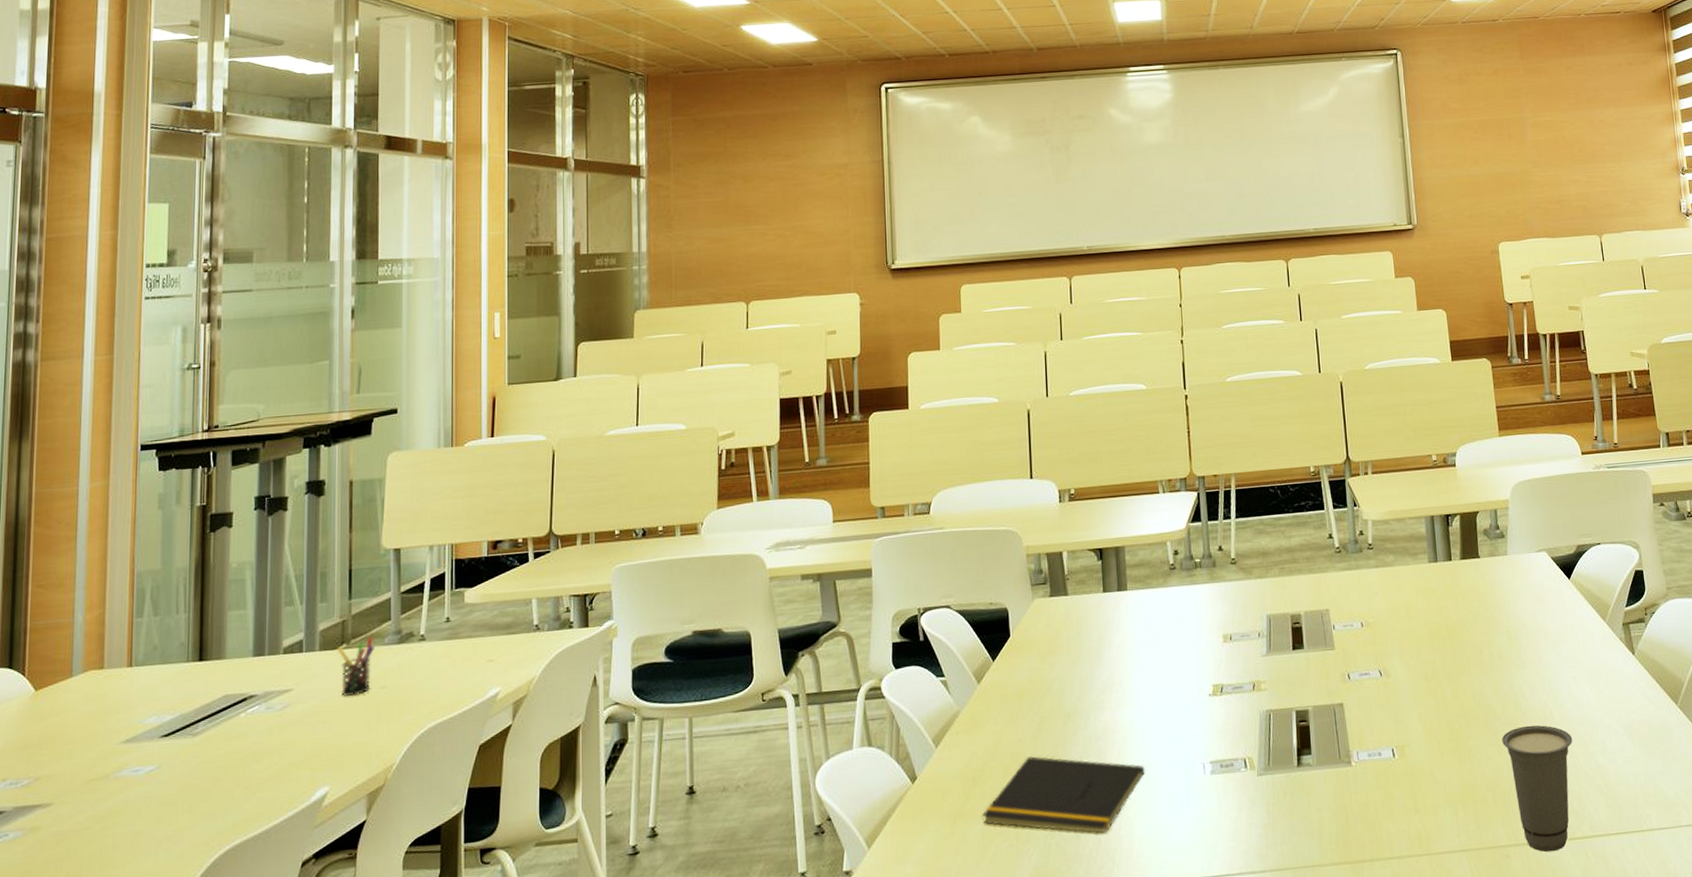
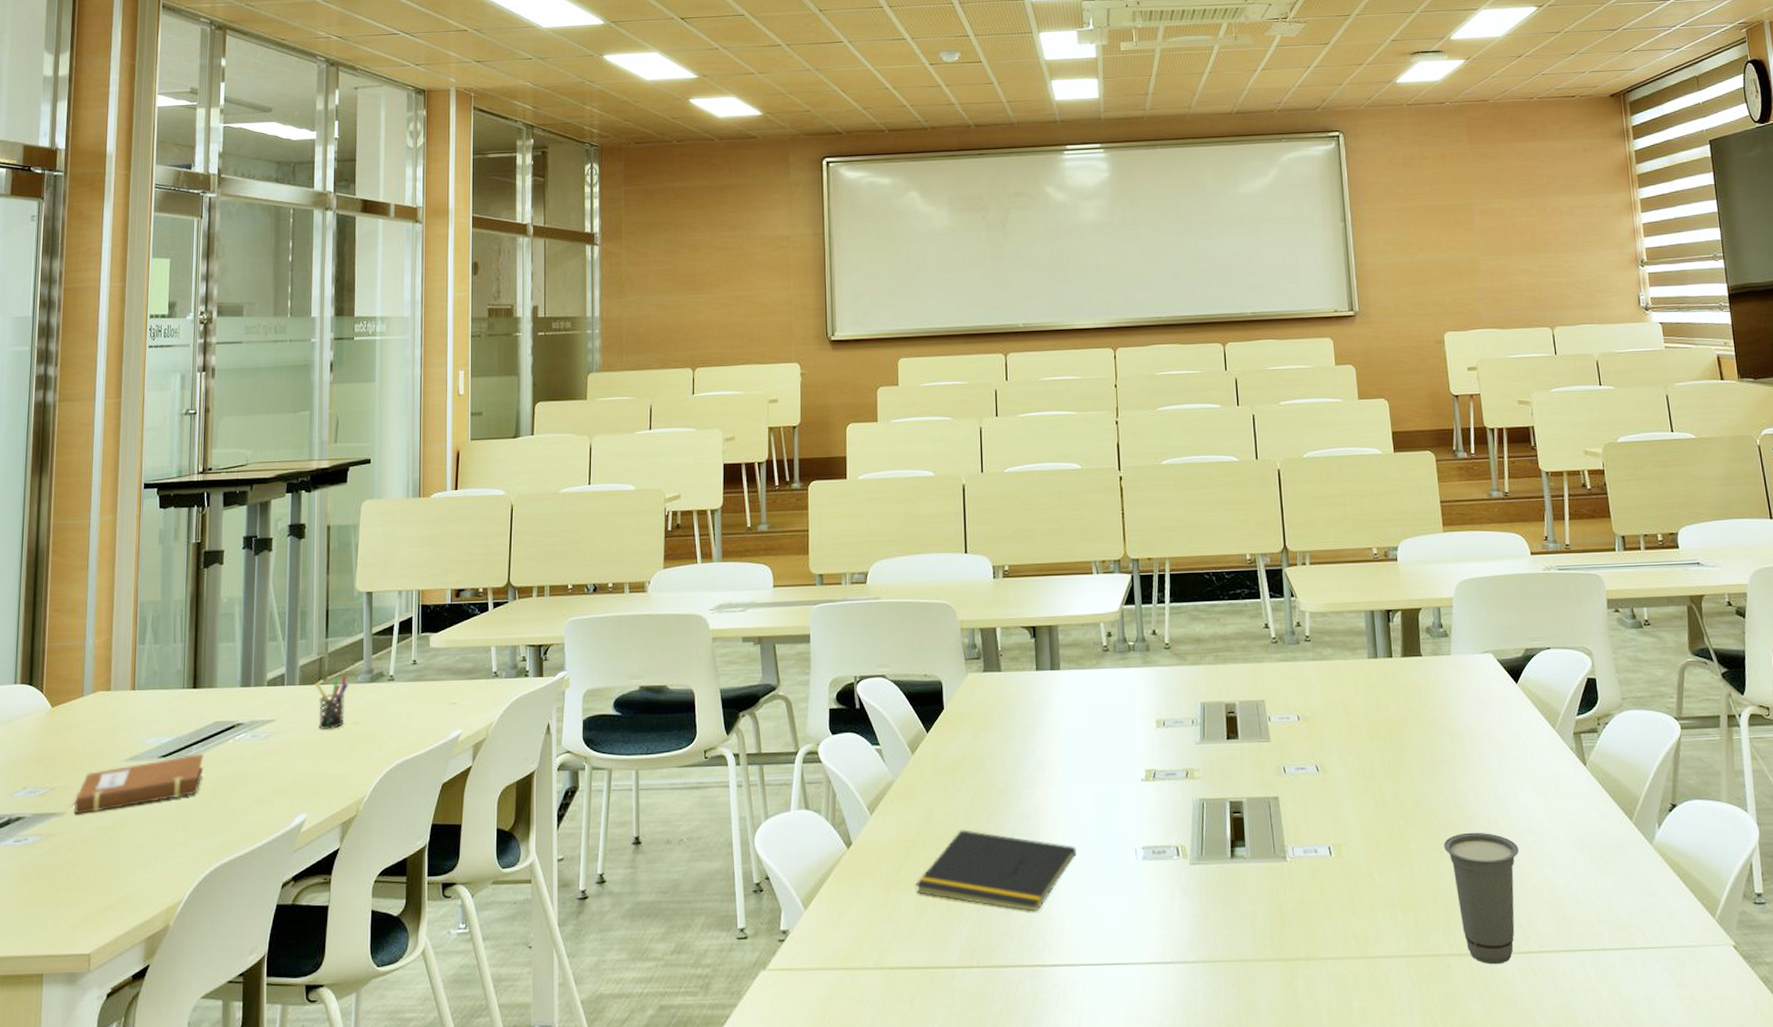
notebook: none [57,729,212,805] -> present [70,753,204,814]

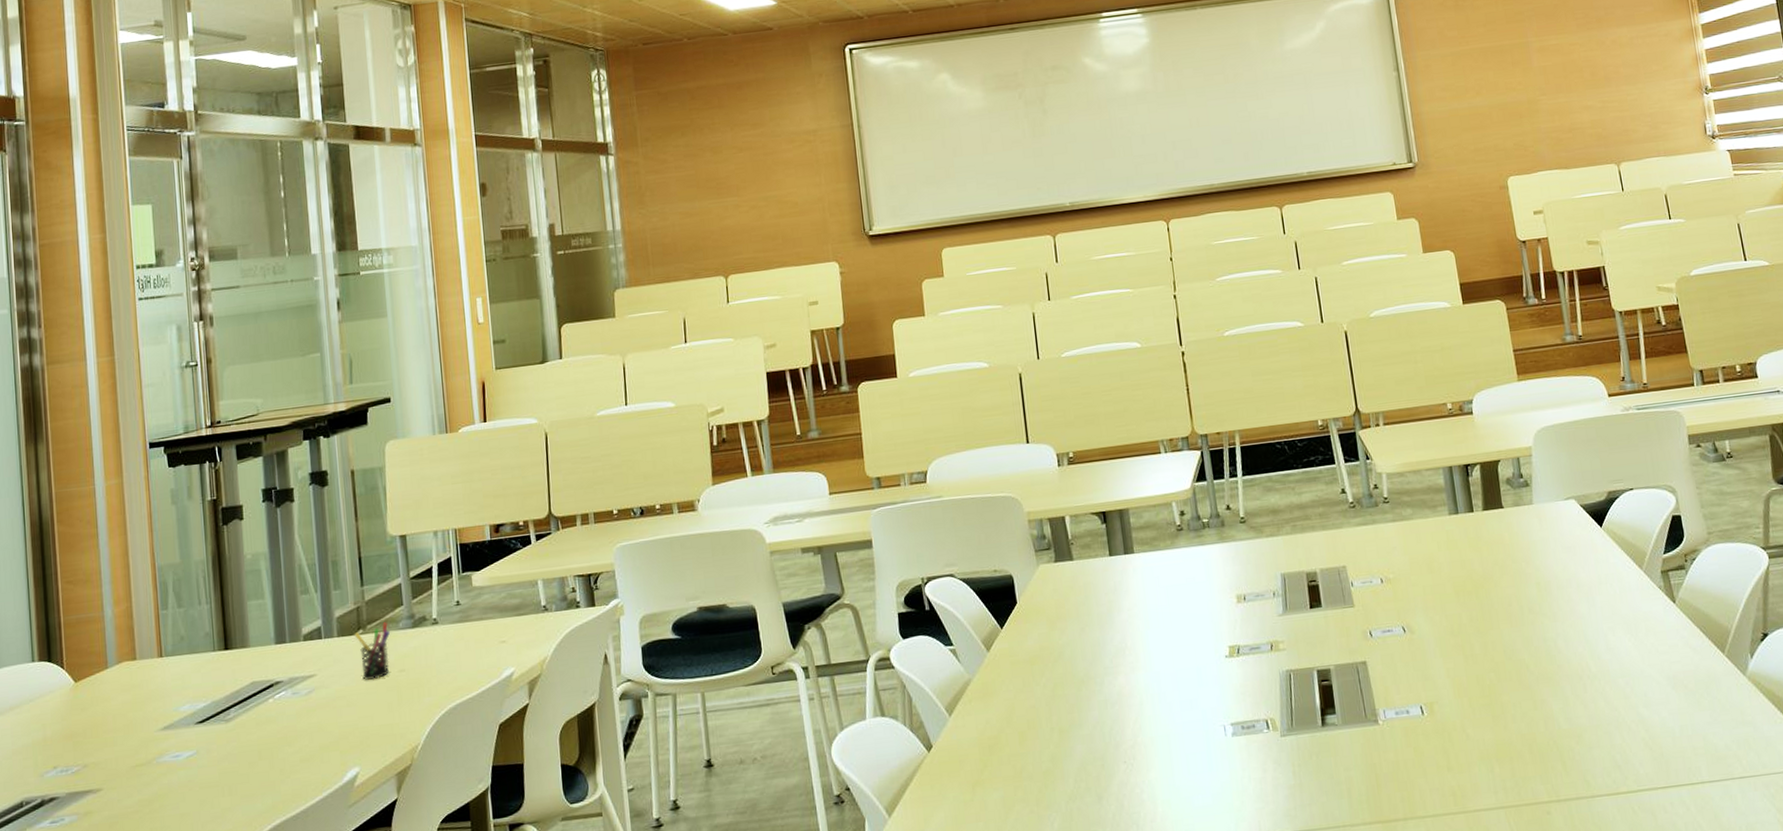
notebook: present [70,753,204,814] -> none [106,715,245,790]
notepad: present [915,830,1078,912] -> none [1001,722,1165,798]
cup: present [1444,832,1520,965] -> none [1536,678,1613,808]

